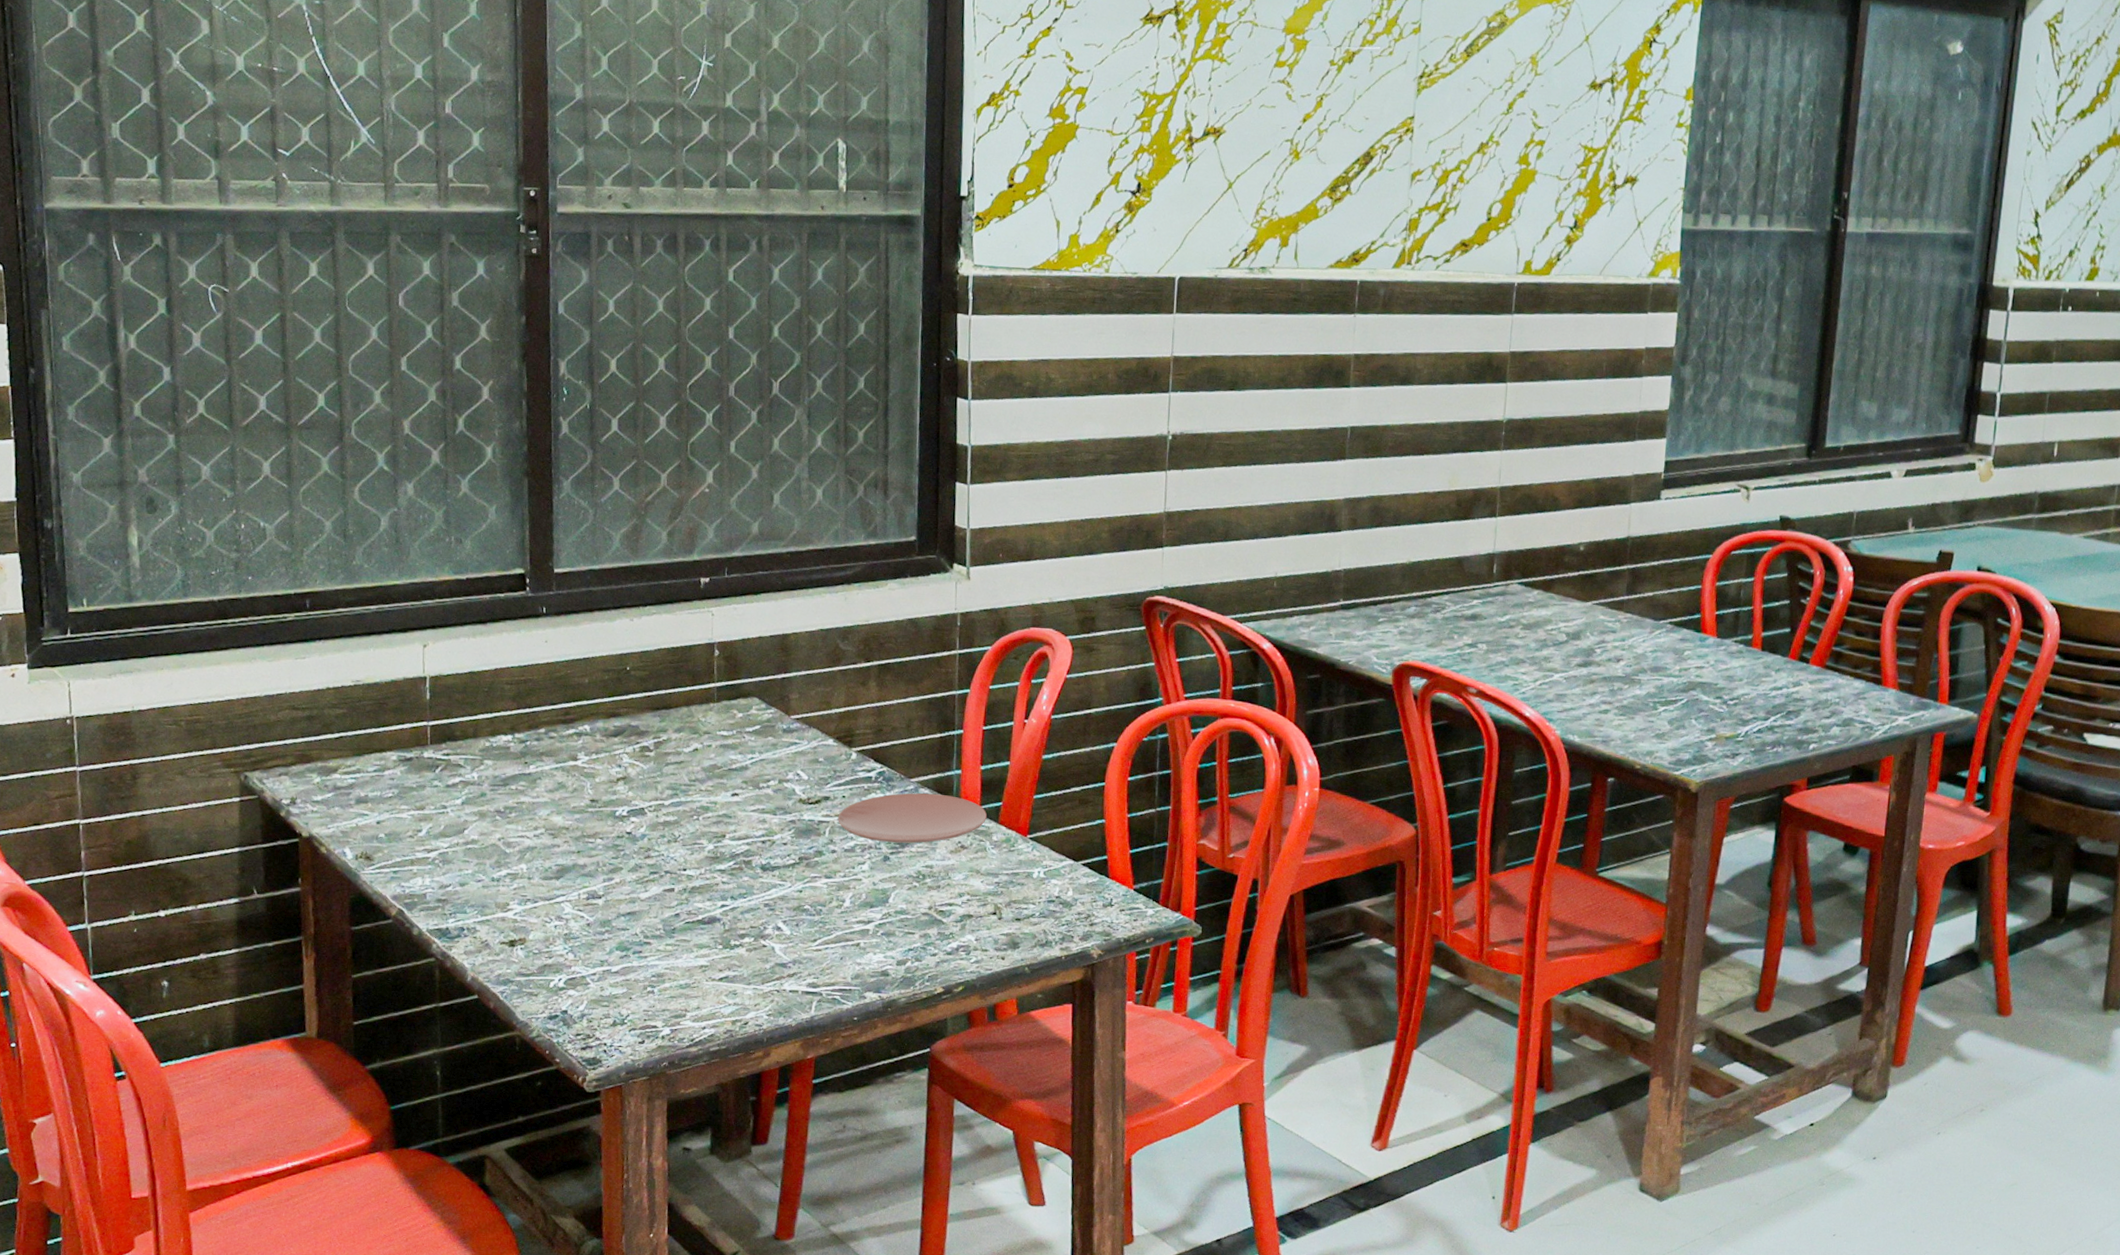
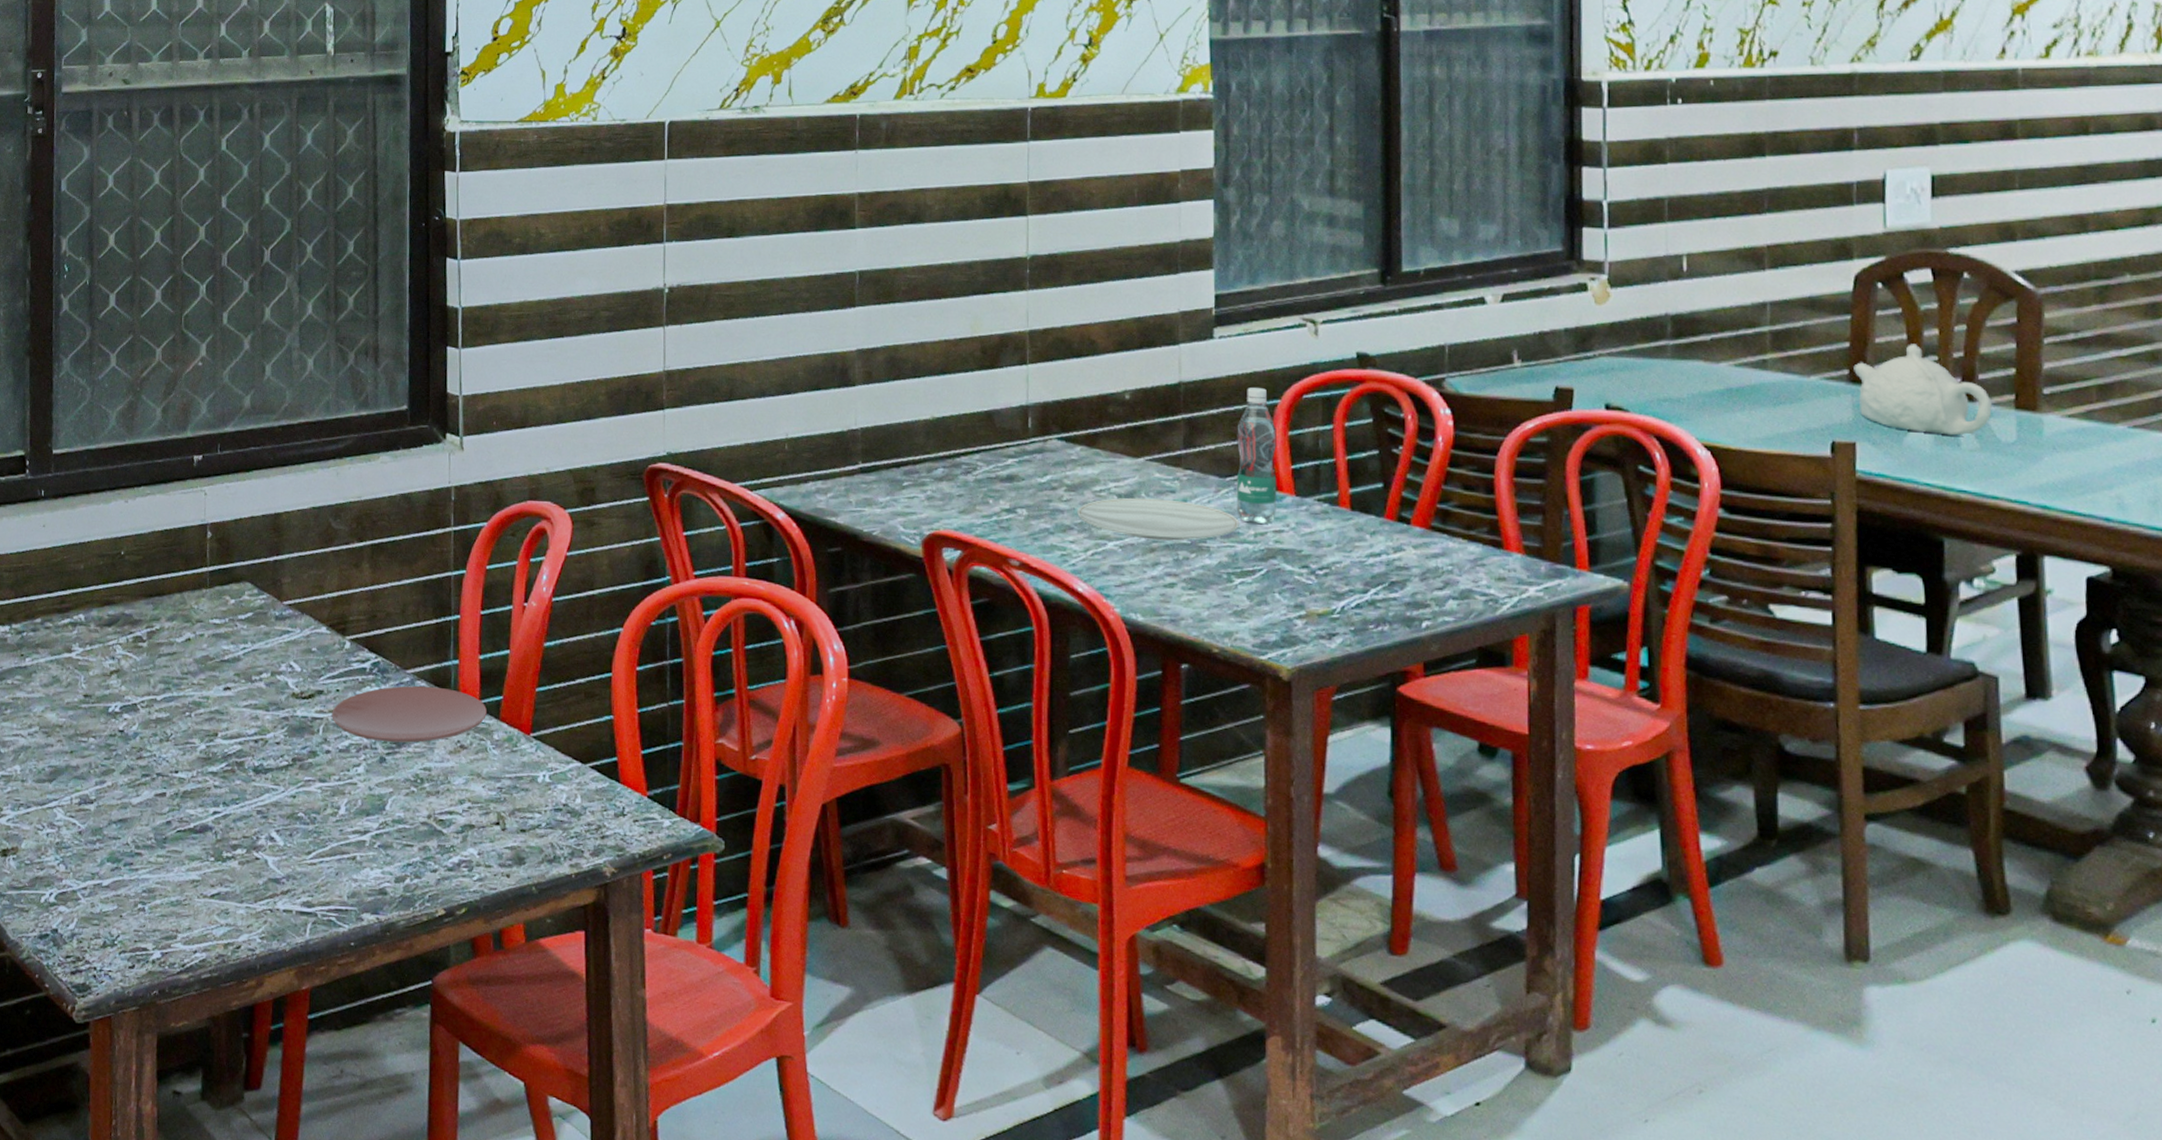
plate: none [1530,636,1669,674] -> present [1077,497,1240,541]
bottle: none [1666,543,1707,661] -> present [1236,388,1277,525]

